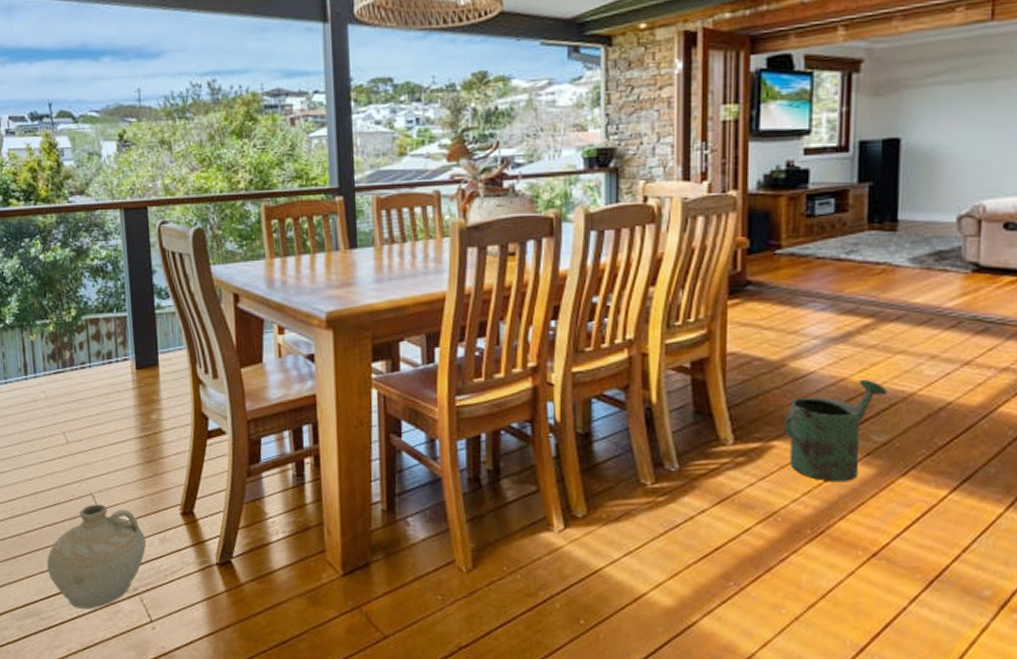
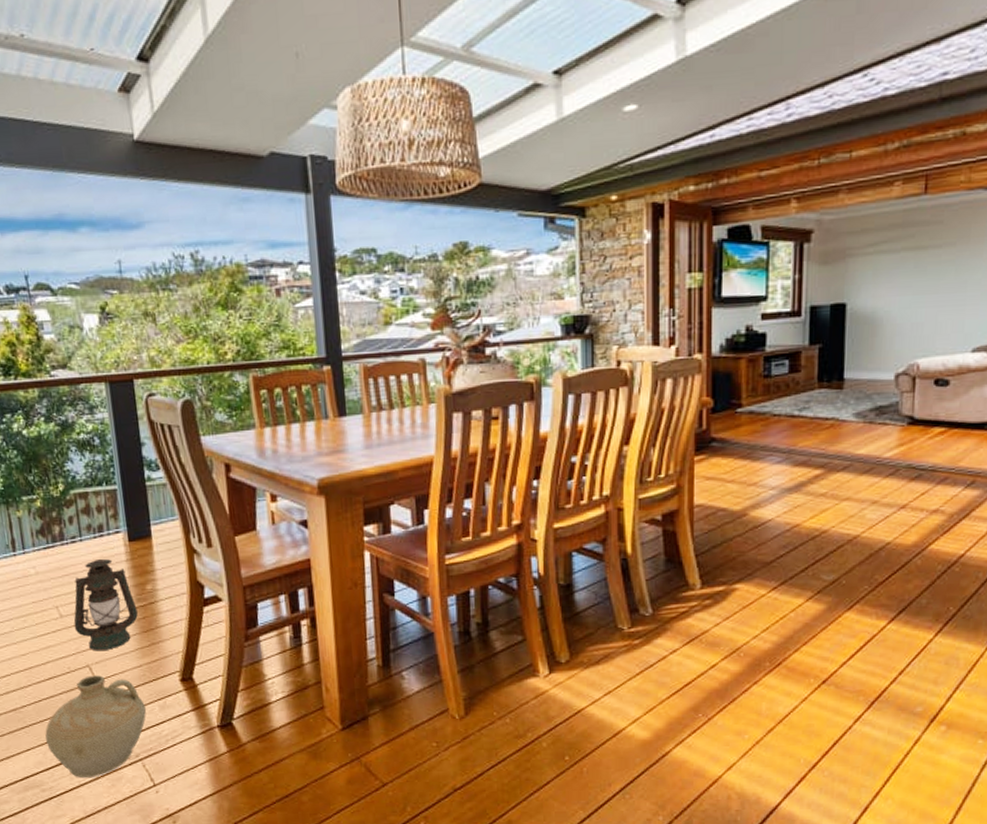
lantern: none [79,387,142,479] -> present [73,559,138,650]
watering can: present [783,378,888,482] -> none [745,524,836,619]

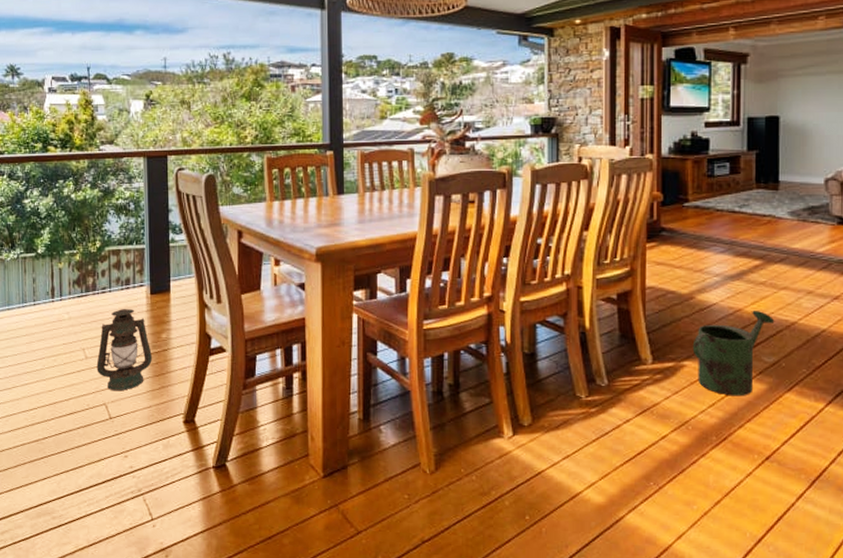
ceramic jug: present [45,675,147,777] -> none [61,413,152,508]
watering can: none [745,524,836,619] -> present [692,309,775,396]

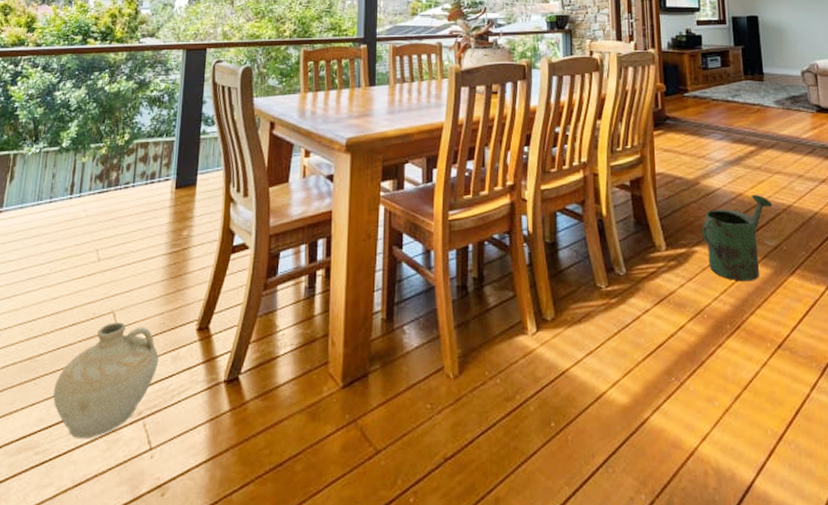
ceramic jug: none [61,413,152,508] -> present [53,322,160,438]
lantern: present [96,309,152,390] -> none [108,205,170,295]

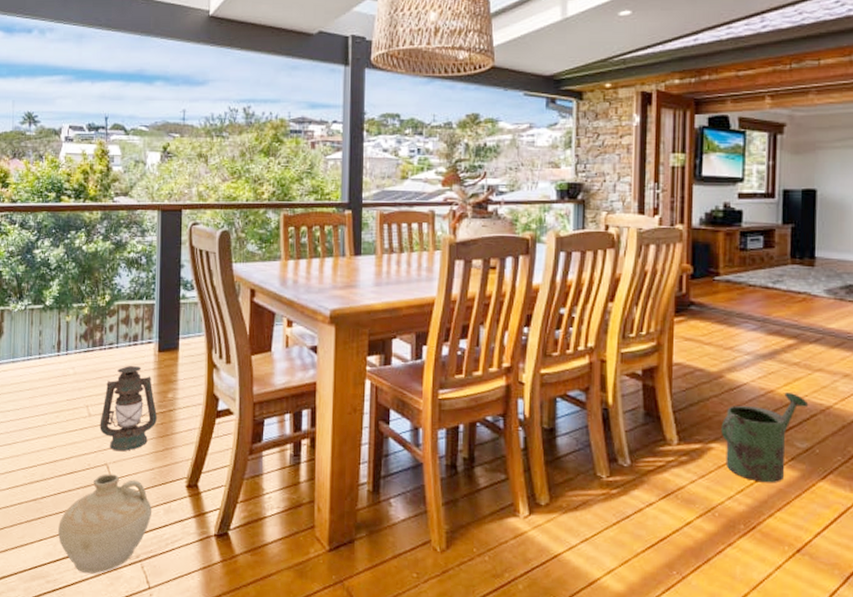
lantern: none [108,205,170,295] -> present [99,366,157,451]

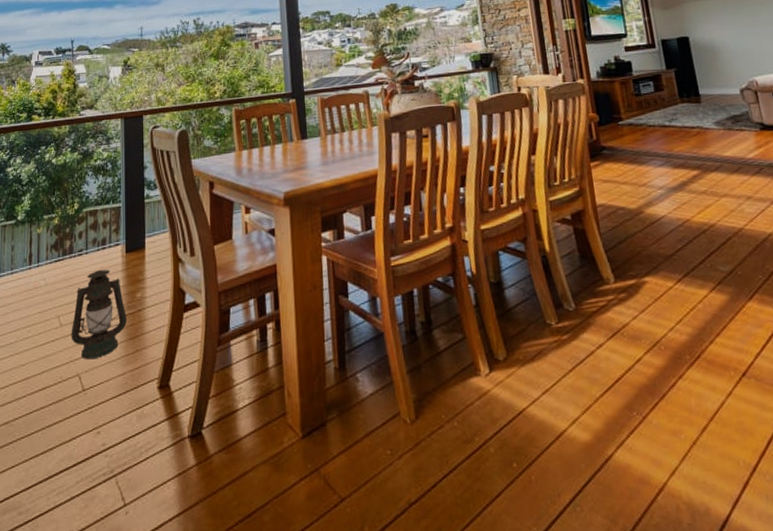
ceramic jug: present [58,474,153,574] -> none [31,384,125,497]
watering can: present [720,391,809,483] -> none [649,219,723,310]

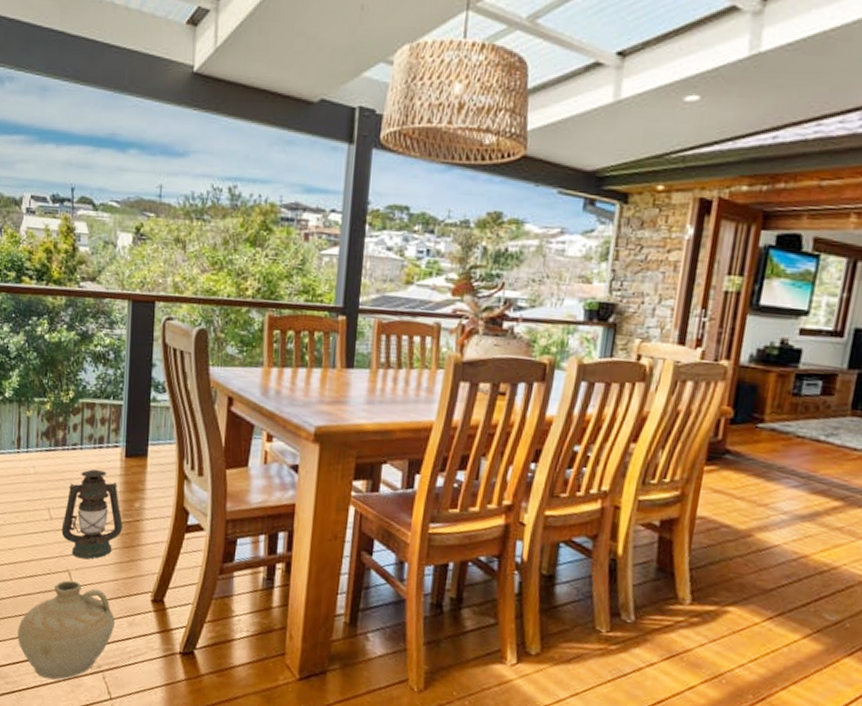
ceramic jug: none [31,384,125,497] -> present [18,580,116,680]

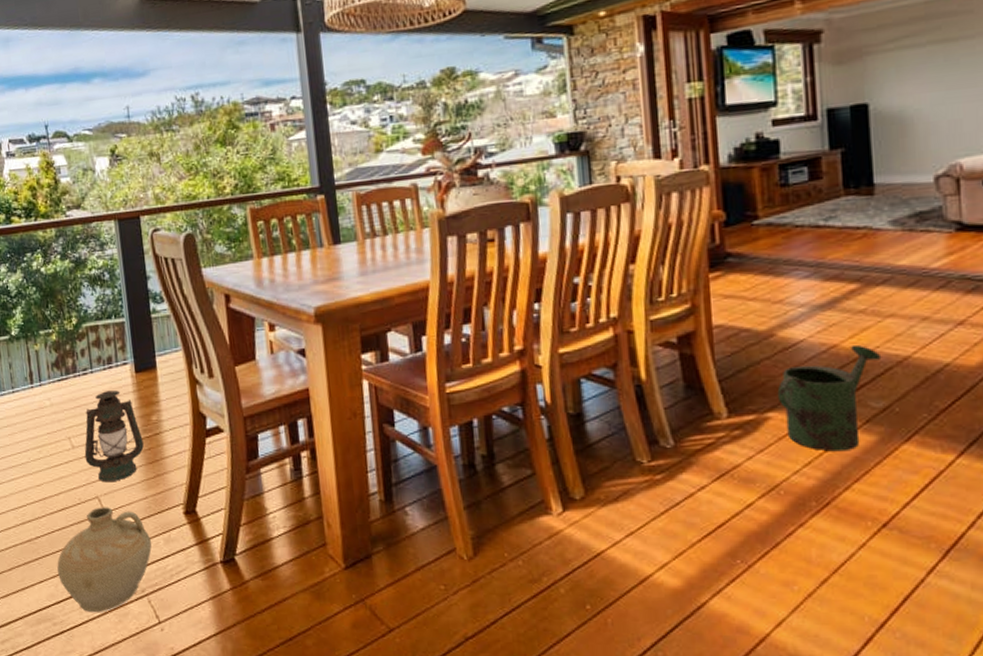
watering can: none [740,558,847,654] -> present [777,344,882,452]

